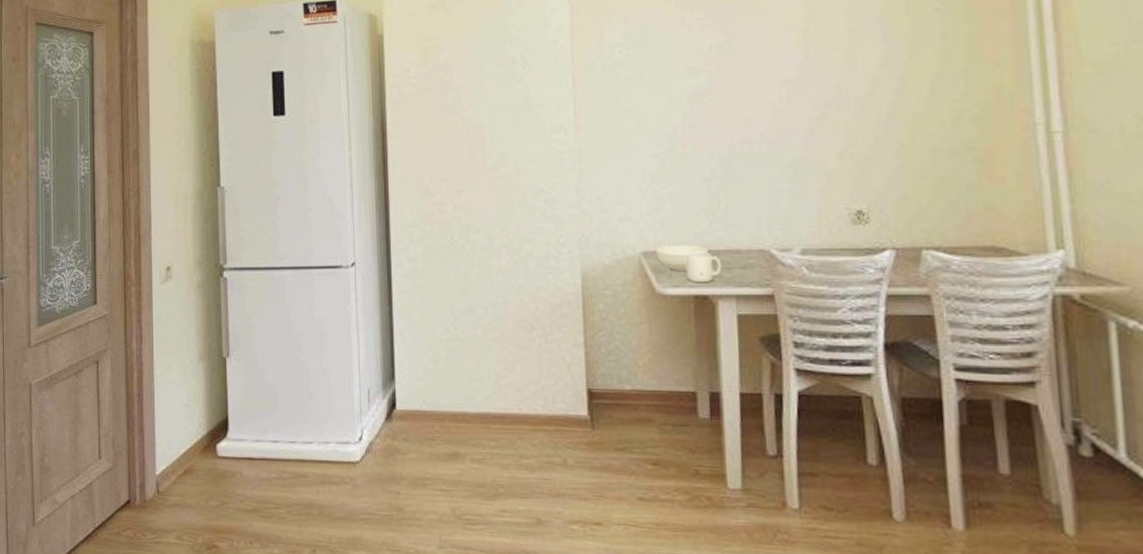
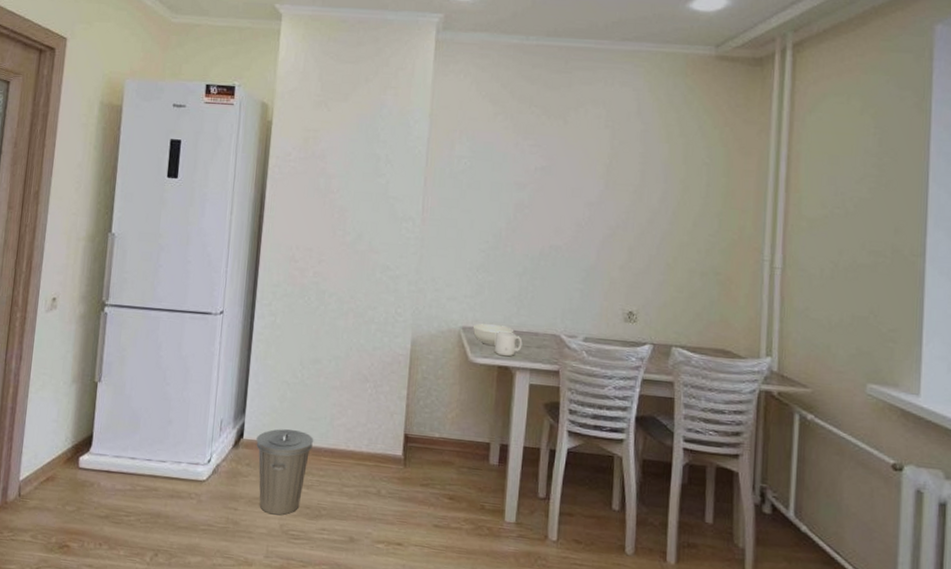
trash can: none [411,395,479,497] -> present [256,429,314,516]

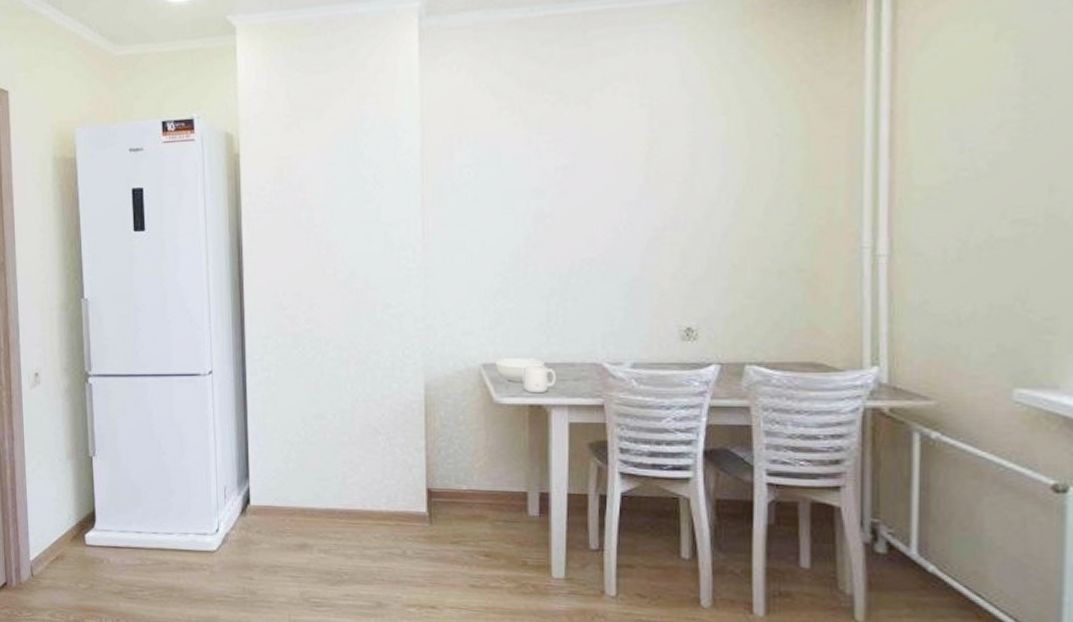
trash can: present [256,429,314,516] -> none [264,492,327,583]

